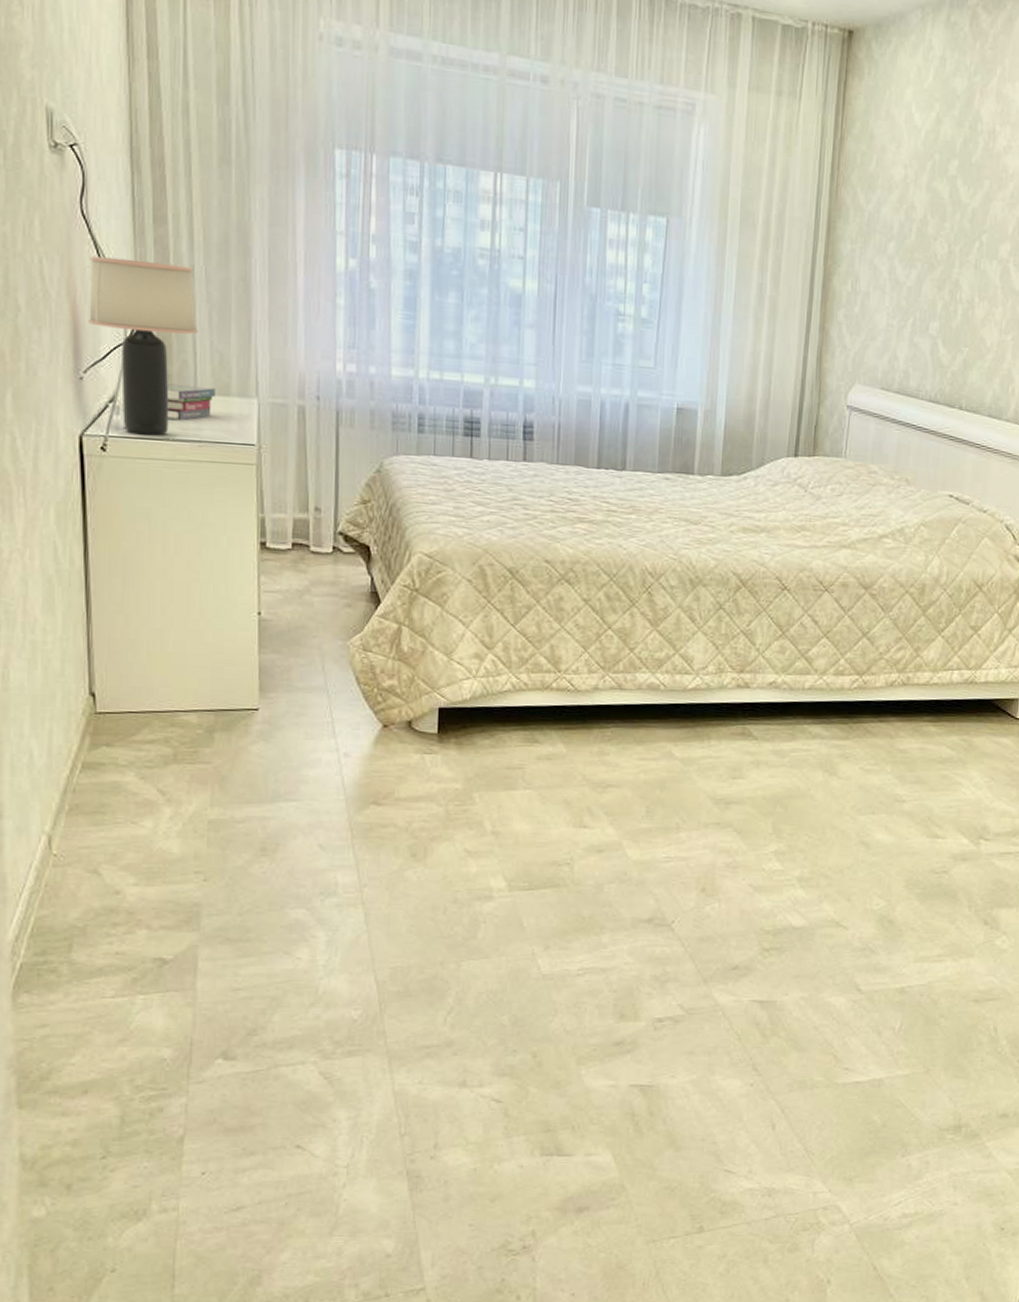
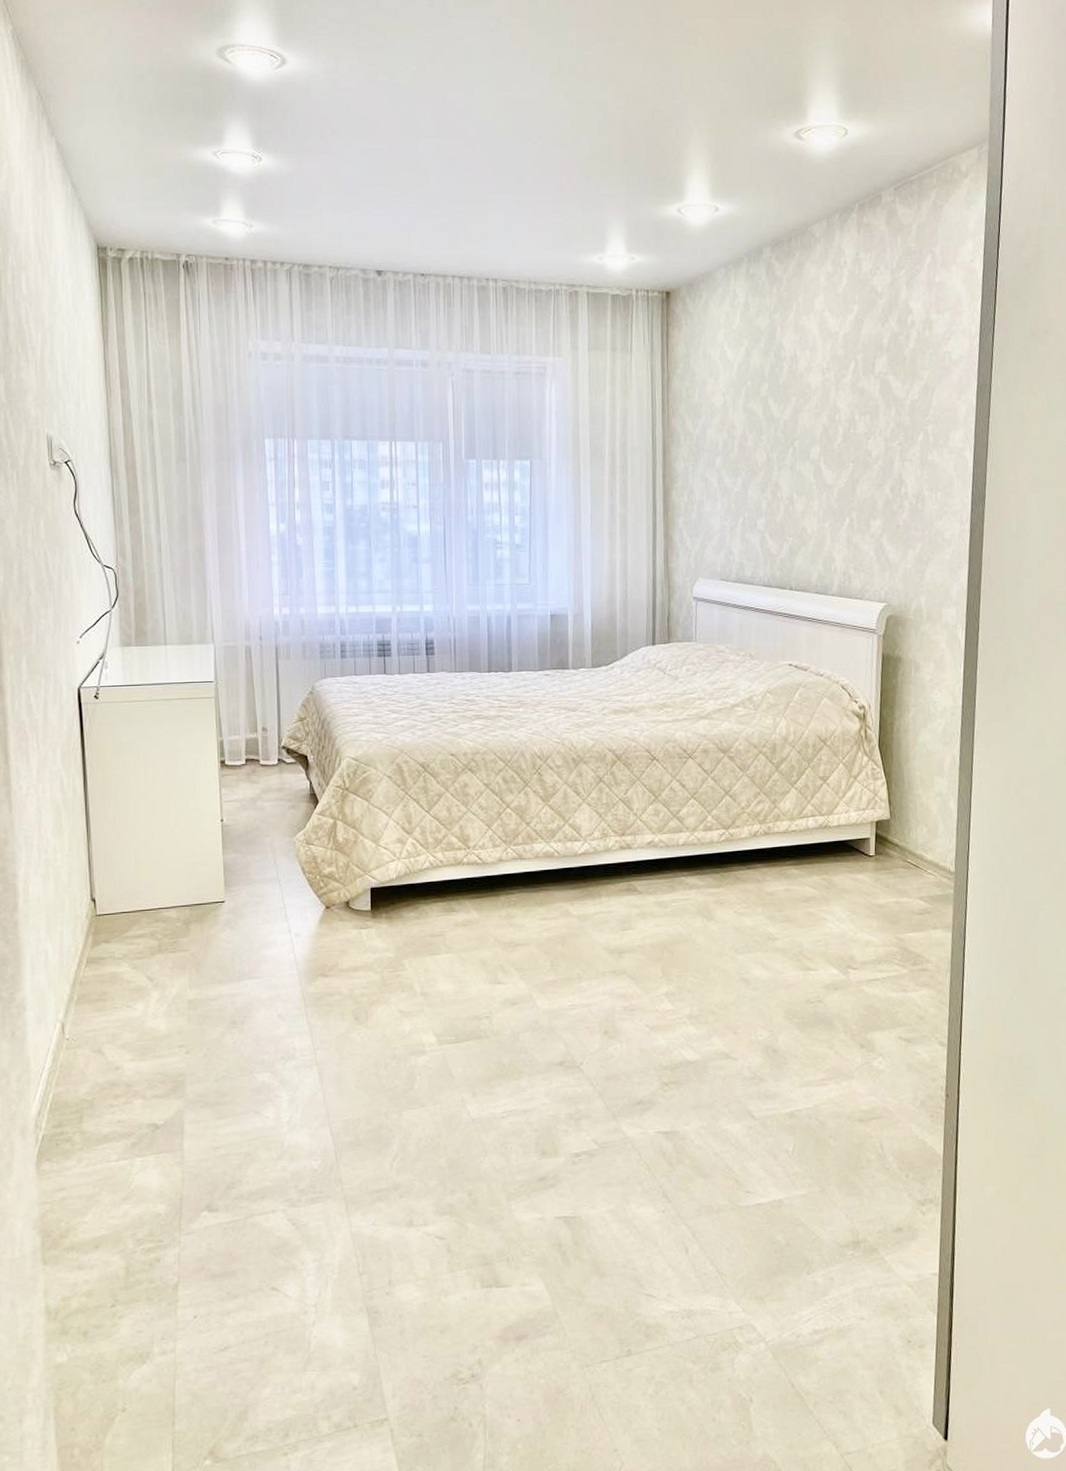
table lamp: present [87,255,198,436] -> none [81,544,166,683]
books: present [166,383,215,421] -> none [143,638,181,668]

